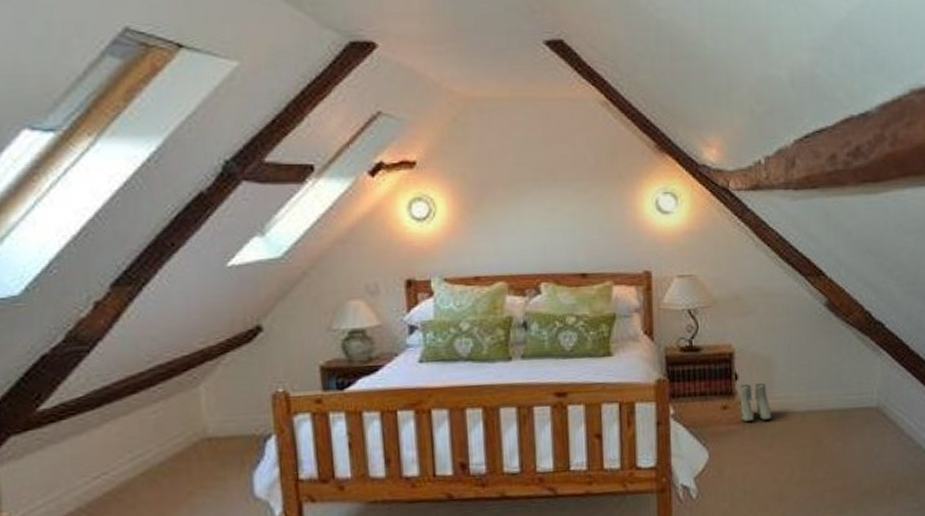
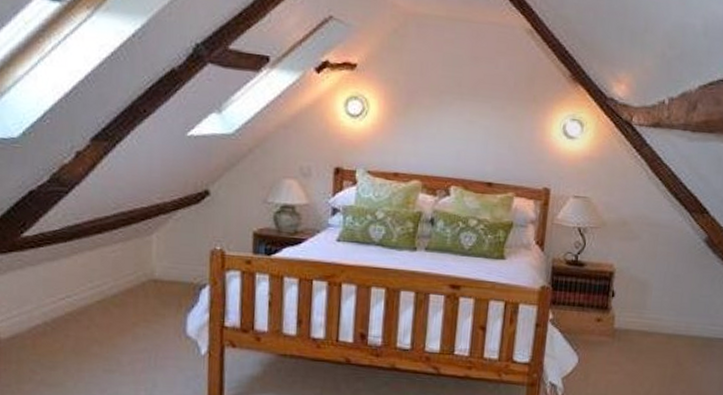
boots: present [739,383,772,422] -> none [612,302,641,337]

